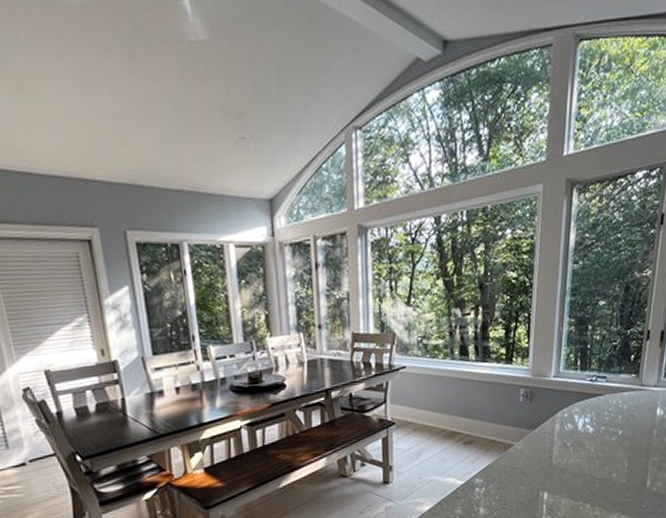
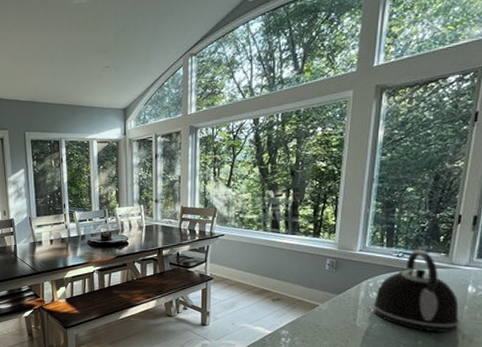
kettle: none [567,371,650,463] -> present [372,249,460,332]

